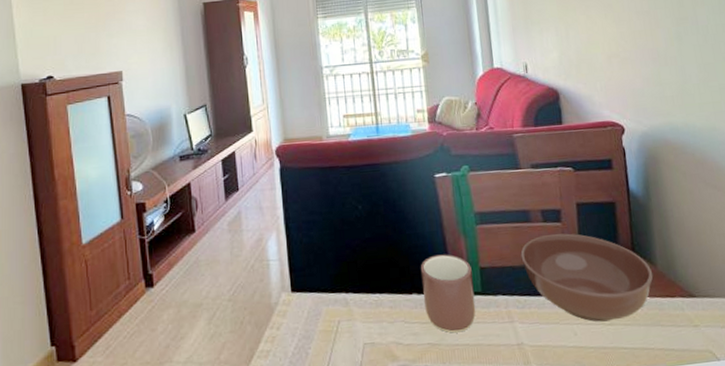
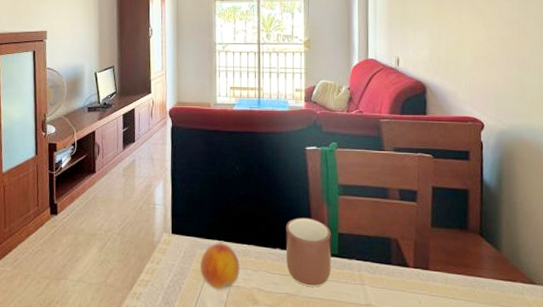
fruit: none [327,295,374,351] -> present [199,243,239,290]
bowl: present [520,233,654,322] -> none [376,211,498,295]

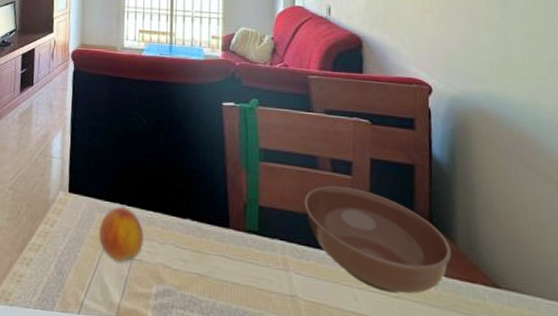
mug: present [285,217,331,287] -> none [196,183,250,269]
bowl: none [376,211,498,295] -> present [304,185,452,294]

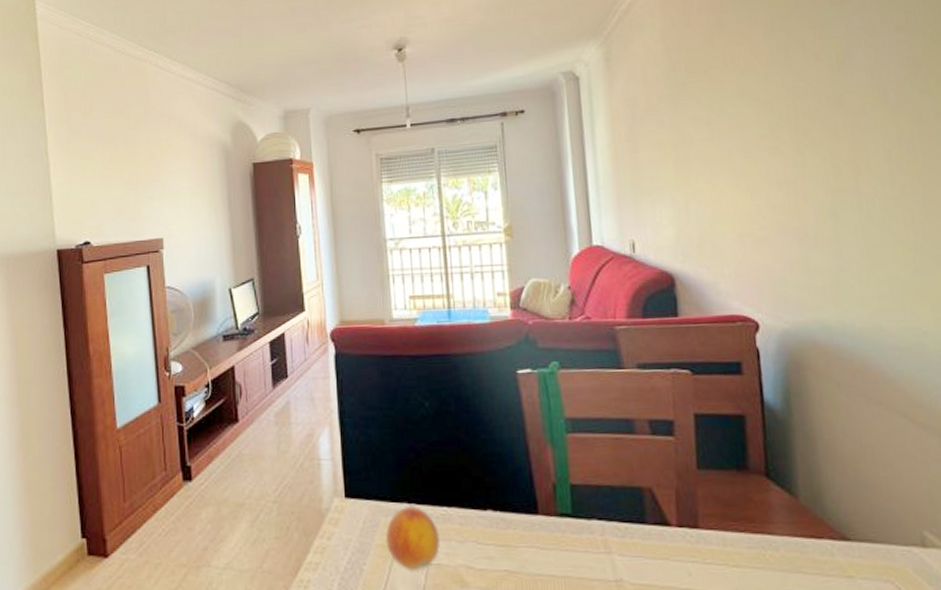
bowl: present [304,185,452,294] -> none [621,449,794,562]

